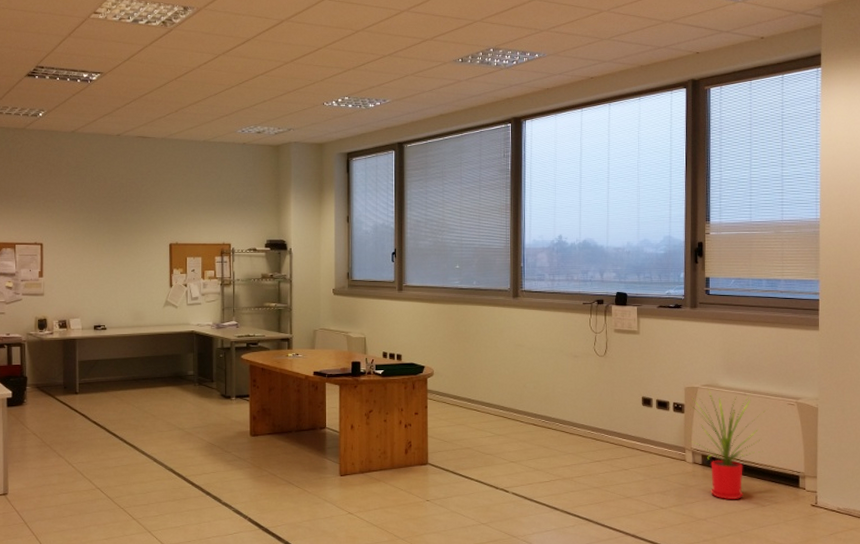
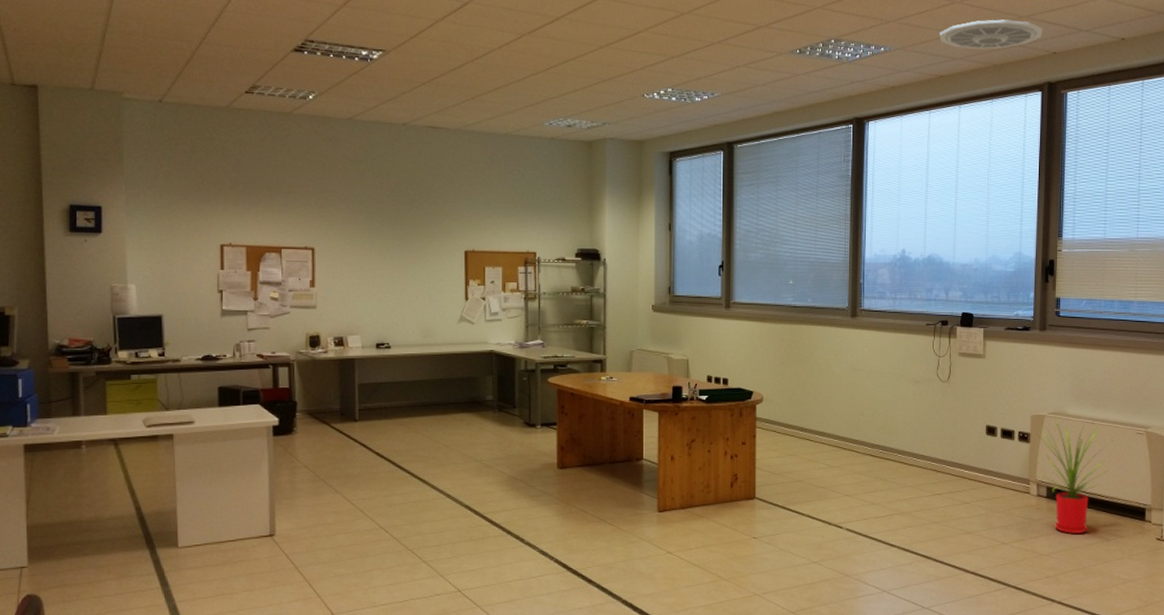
ceiling vent: none [589,25,686,52] -> present [939,19,1043,49]

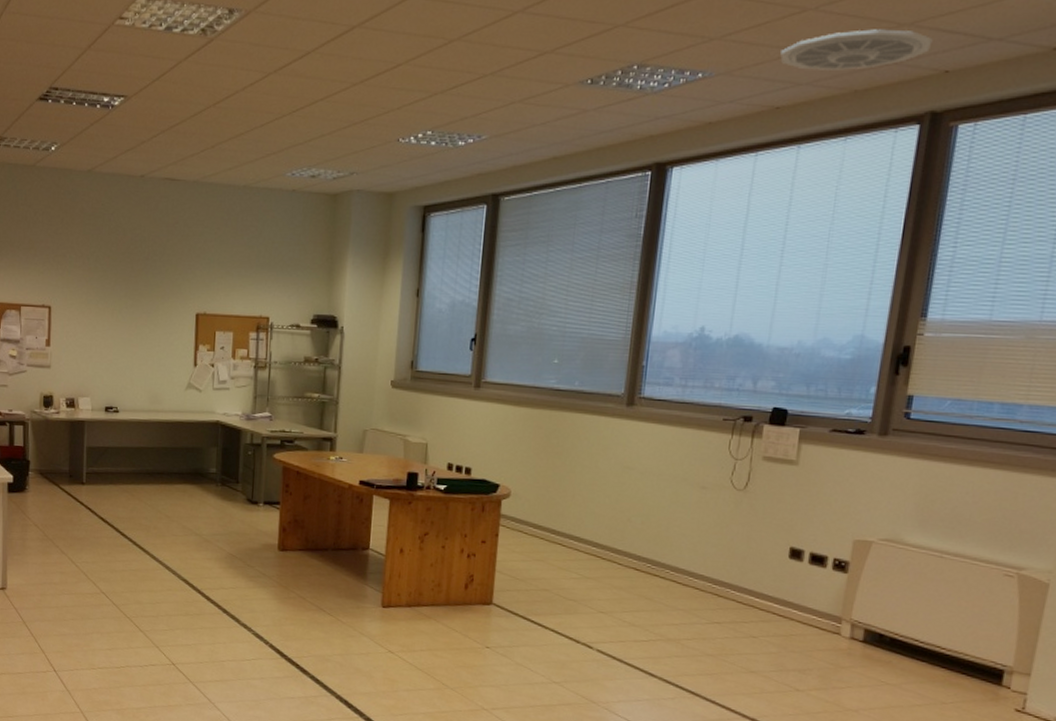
house plant: present [1029,417,1117,535] -> none [844,545,974,691]

